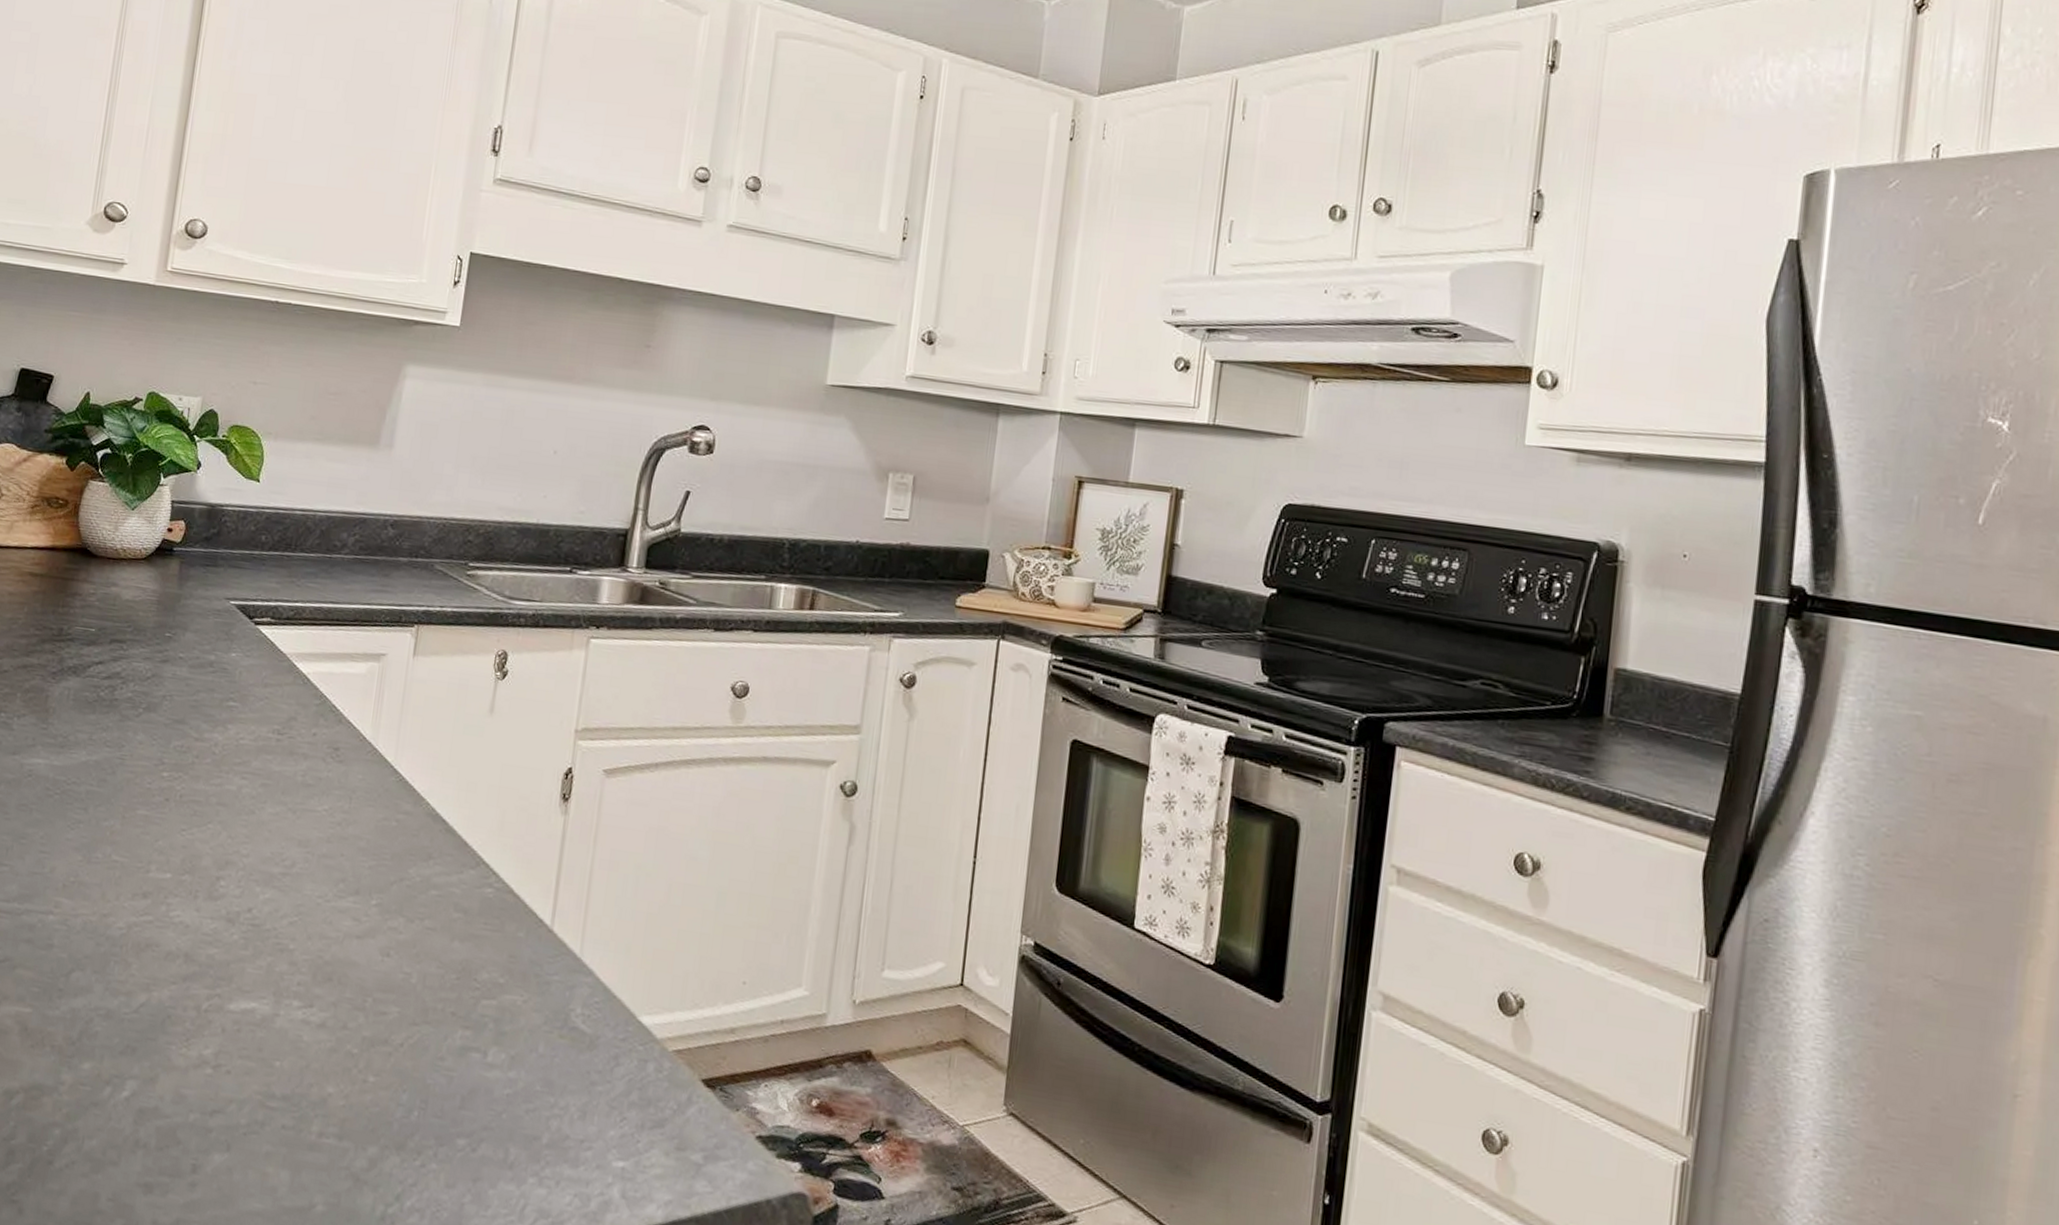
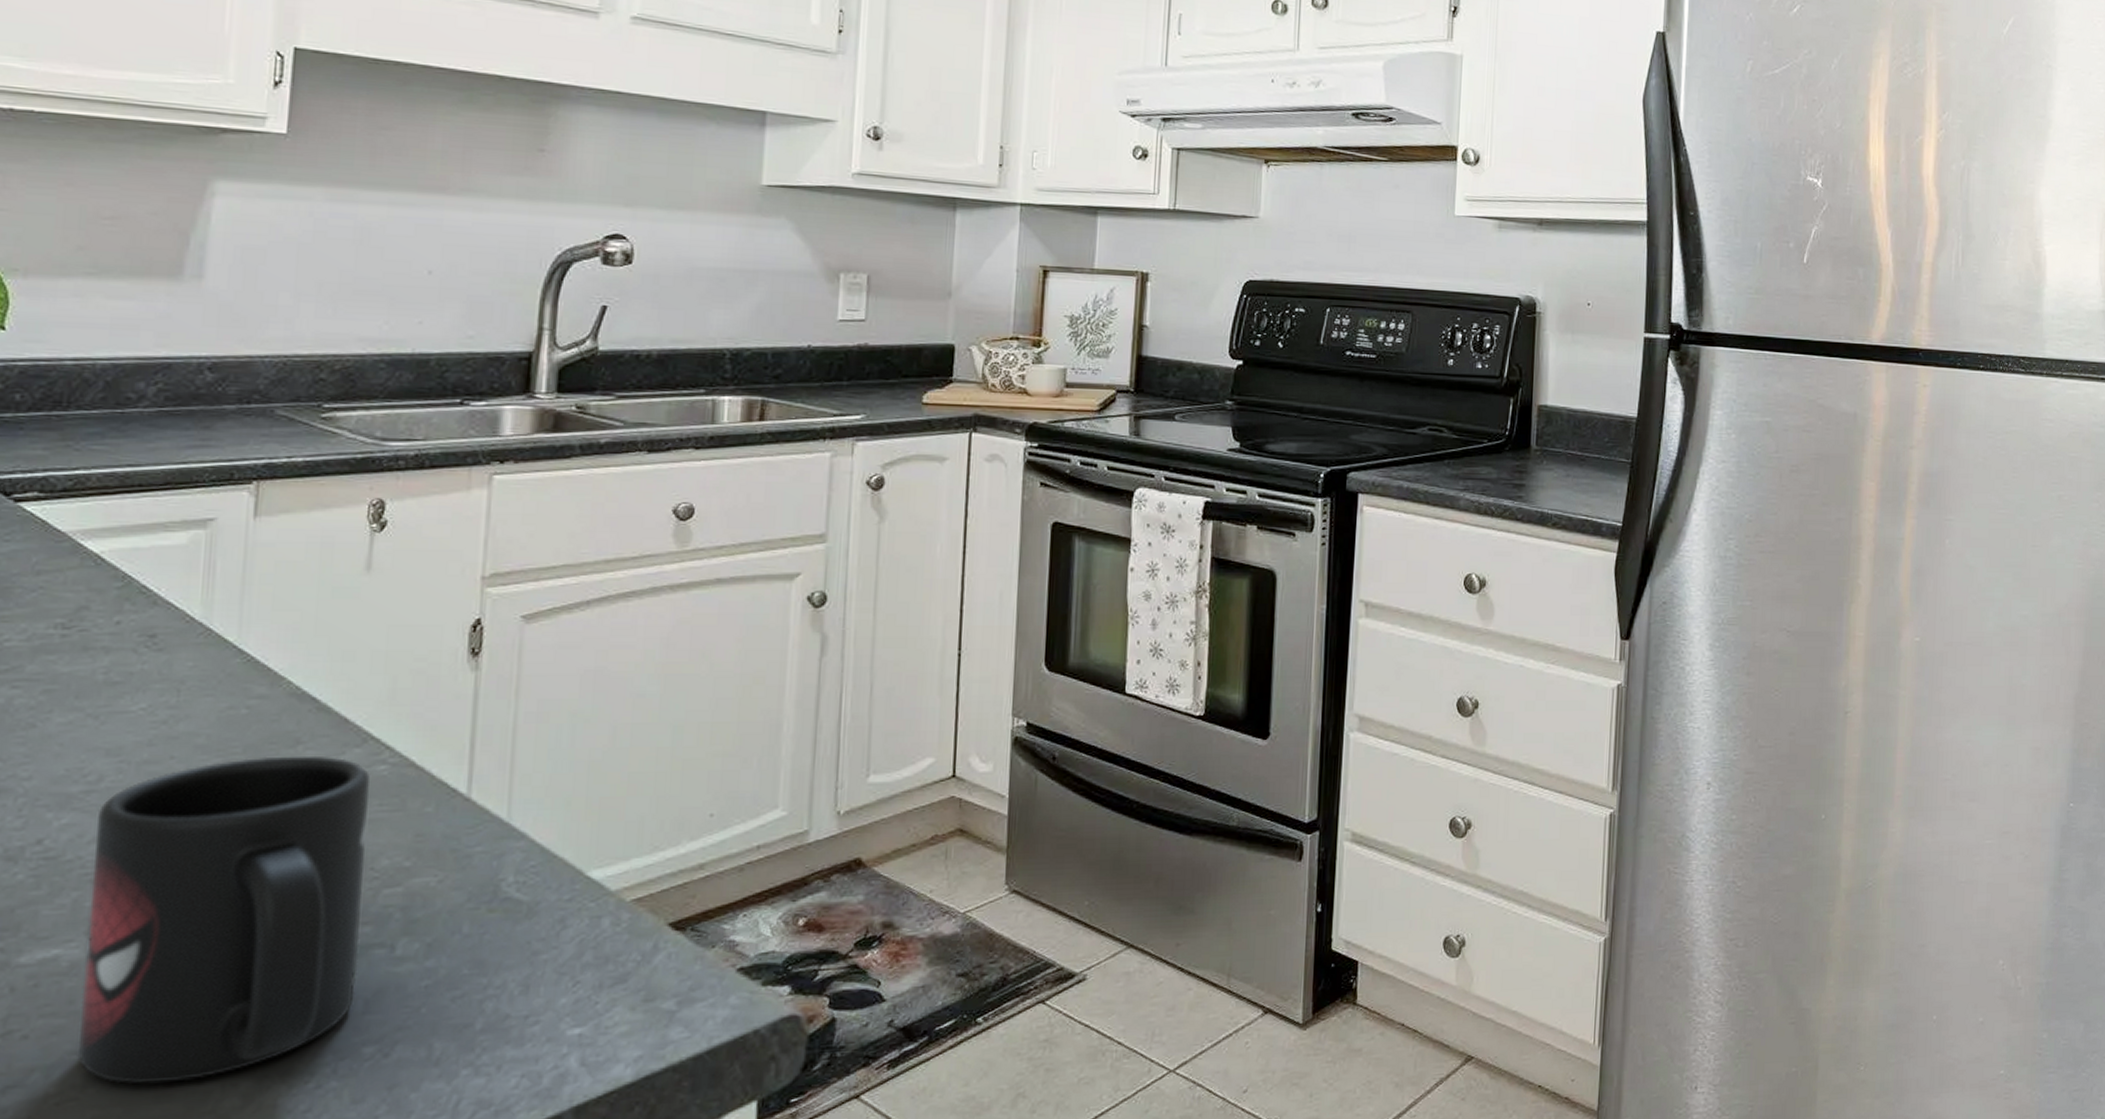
mug: none [261,865,480,1138] -> present [77,755,371,1084]

